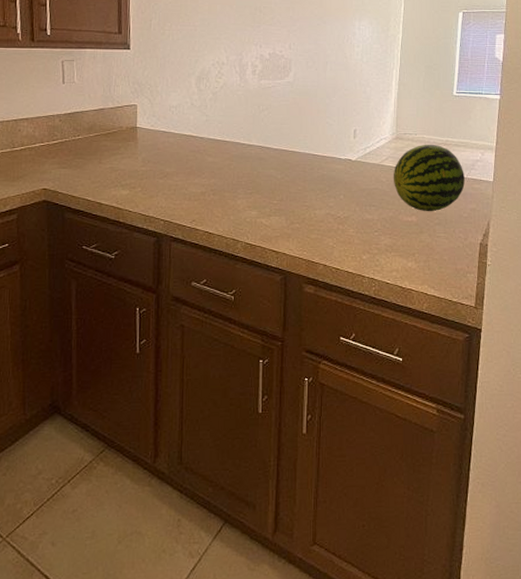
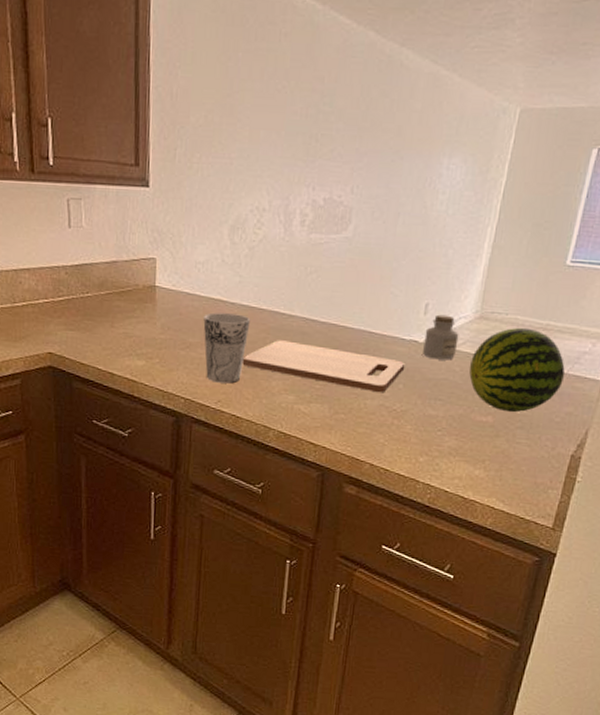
cup: none [178,146,217,205] -> present [203,312,251,384]
cutting board: none [212,166,344,204] -> present [242,340,406,393]
jar: none [356,137,382,173] -> present [423,314,459,361]

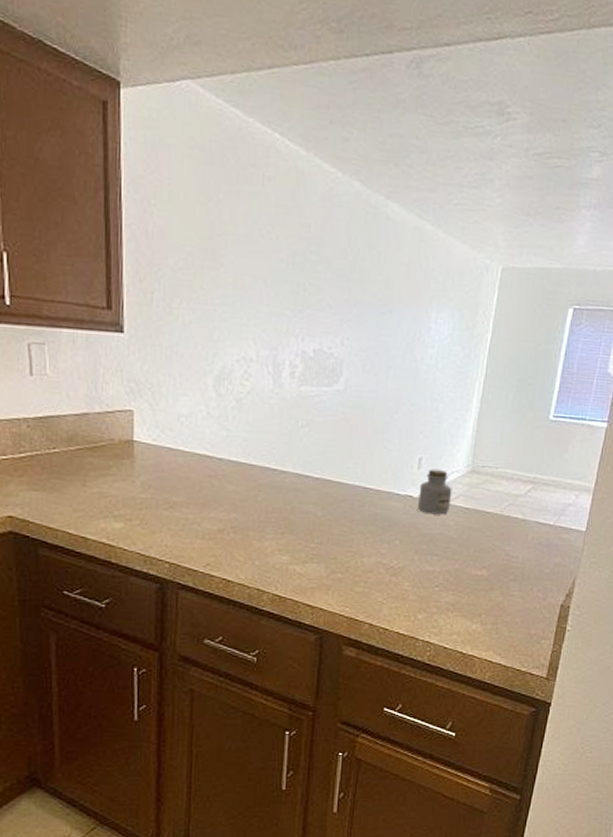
cup: present [203,312,251,384] -> none [188,469,240,545]
cutting board: present [242,340,406,393] -> none [232,497,401,550]
fruit: present [469,327,565,413] -> none [463,480,552,565]

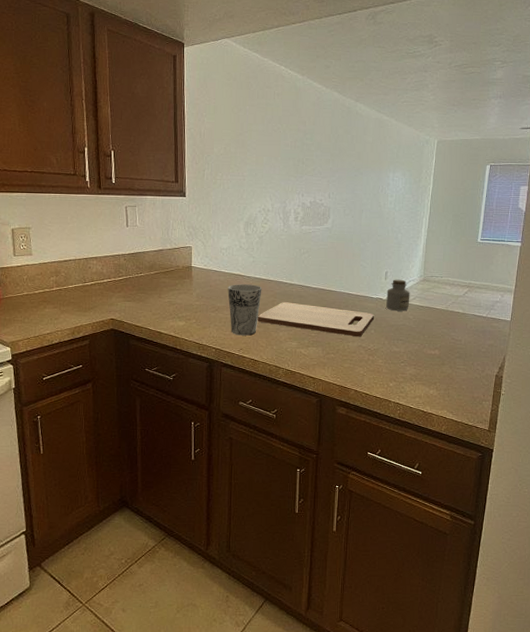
cup: none [188,469,240,545] -> present [228,284,262,336]
cutting board: none [232,497,401,550] -> present [257,302,375,337]

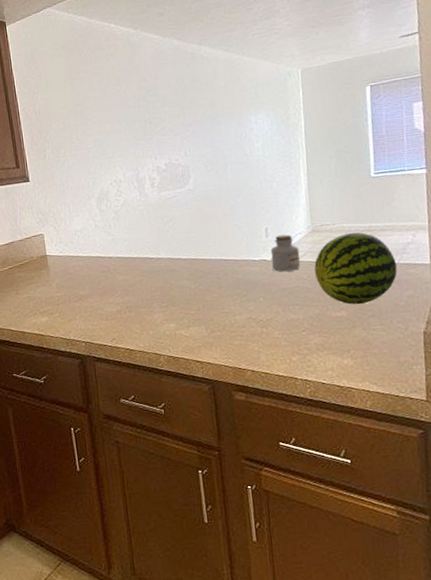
cup: present [228,284,262,336] -> none [88,265,128,324]
cutting board: present [257,302,375,337] -> none [126,278,261,309]
fruit: none [419,286,485,347] -> present [314,232,397,305]

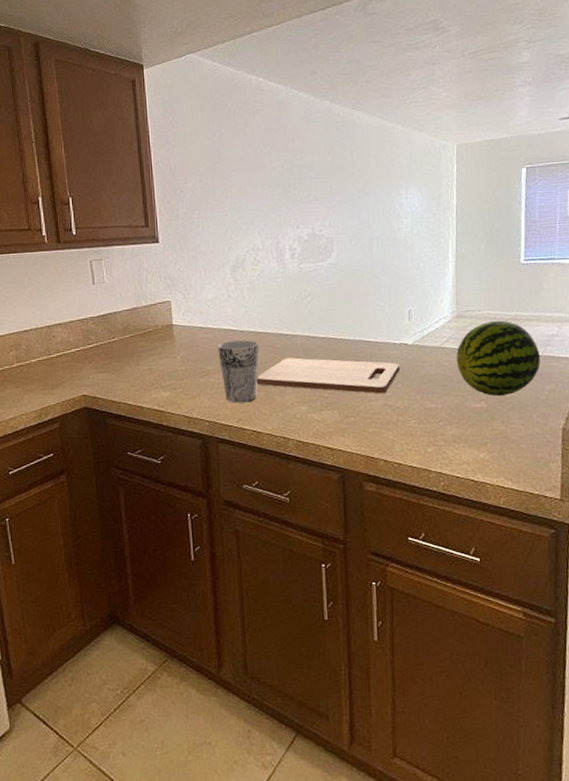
cup: none [88,265,128,324] -> present [217,340,259,403]
cutting board: none [126,278,261,309] -> present [256,357,400,394]
jar: present [270,234,300,272] -> none [412,318,443,358]

